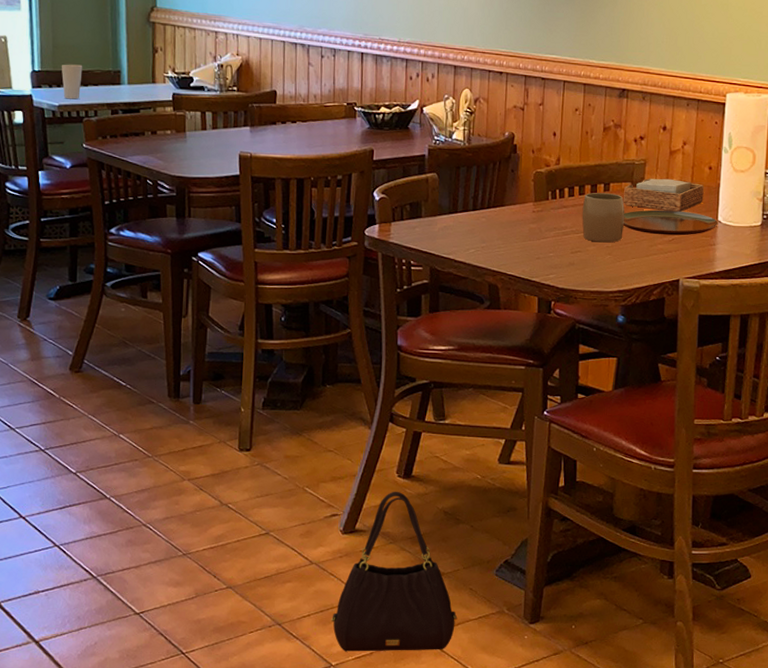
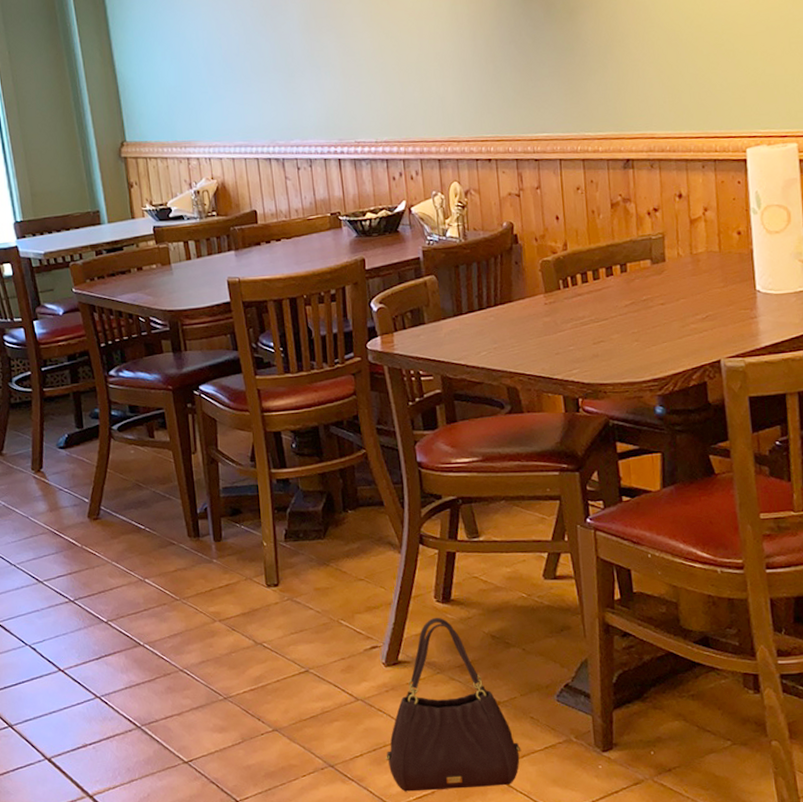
cup: present [61,64,83,100] -> none [41,209,64,246]
mug: present [581,193,625,243] -> none [598,274,649,329]
napkin holder: present [623,178,704,212] -> none [643,250,736,287]
plate: present [623,209,718,236] -> none [647,284,757,314]

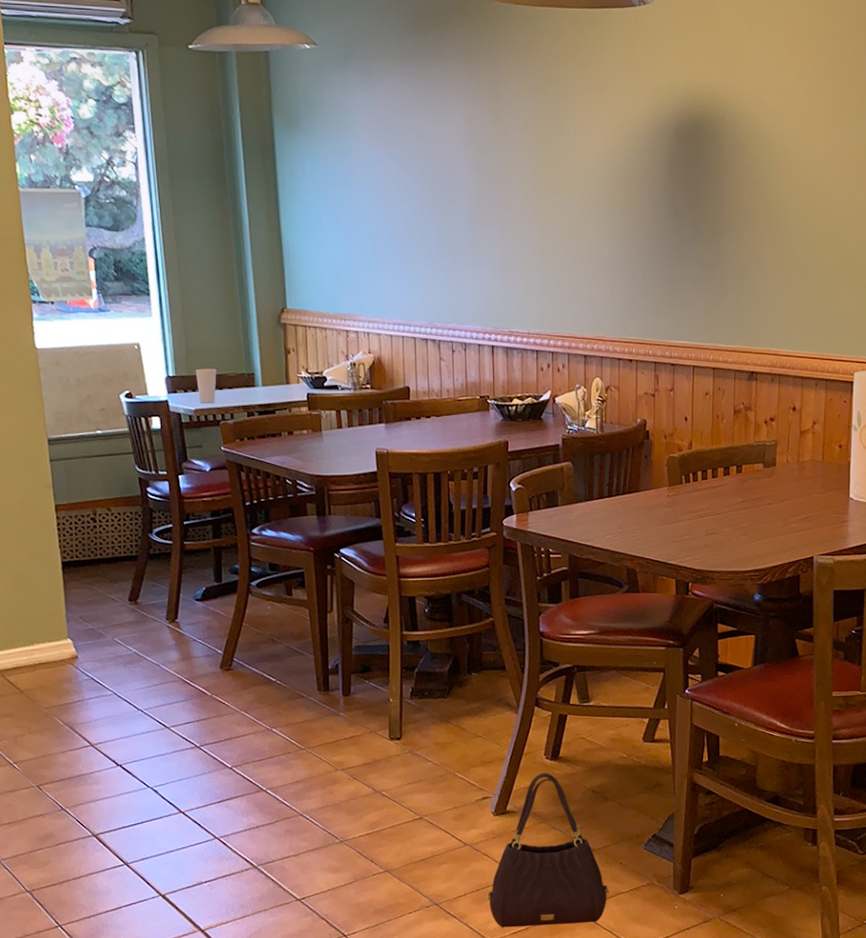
cup: none [41,209,64,246] -> present [195,368,217,403]

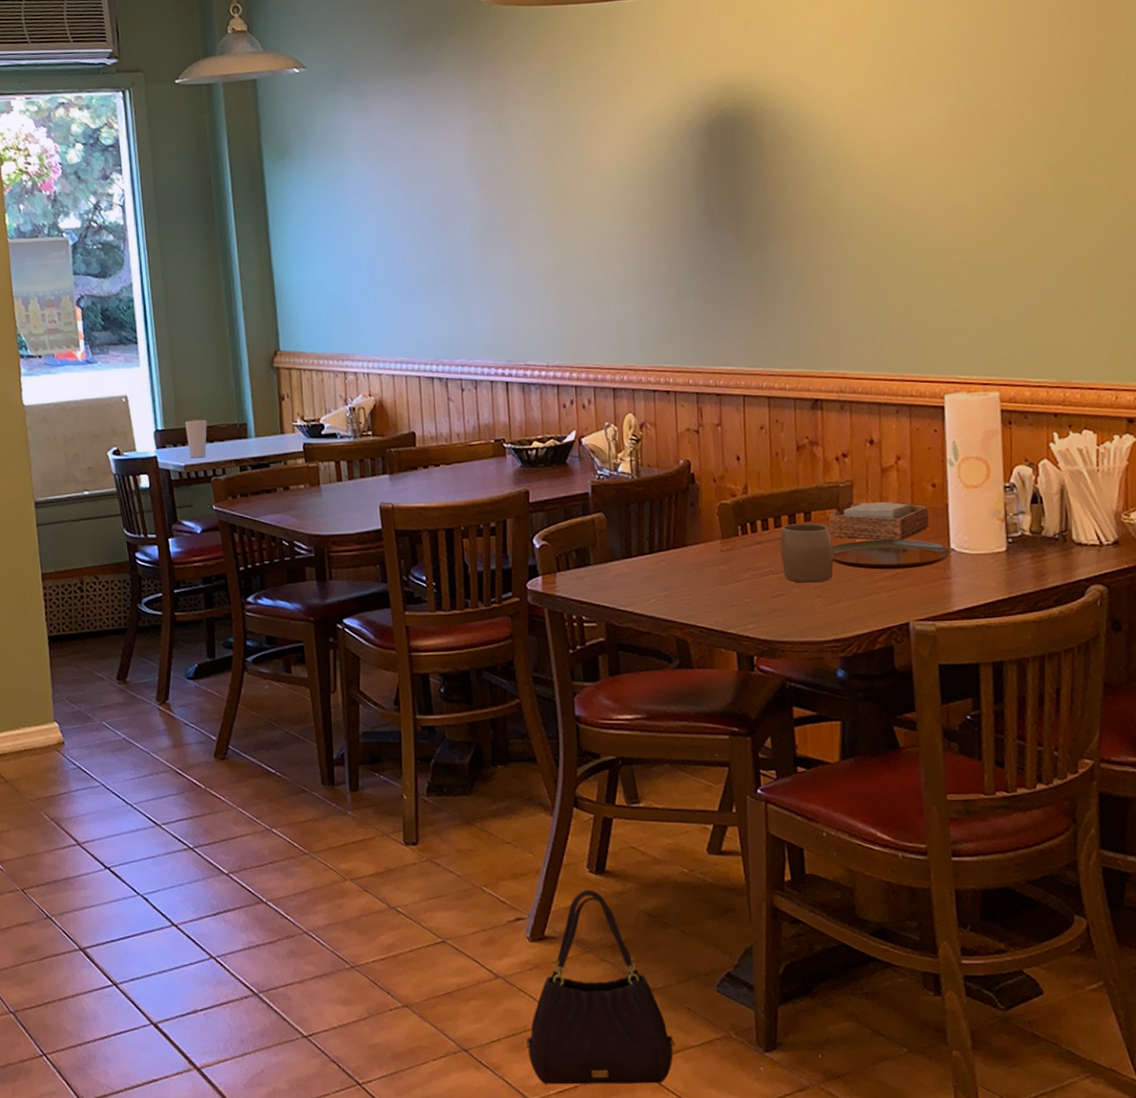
mug: none [715,475,758,524] -> present [780,524,834,583]
napkin holder: none [755,458,835,490] -> present [828,501,929,541]
plate: none [756,489,850,514] -> present [831,539,951,570]

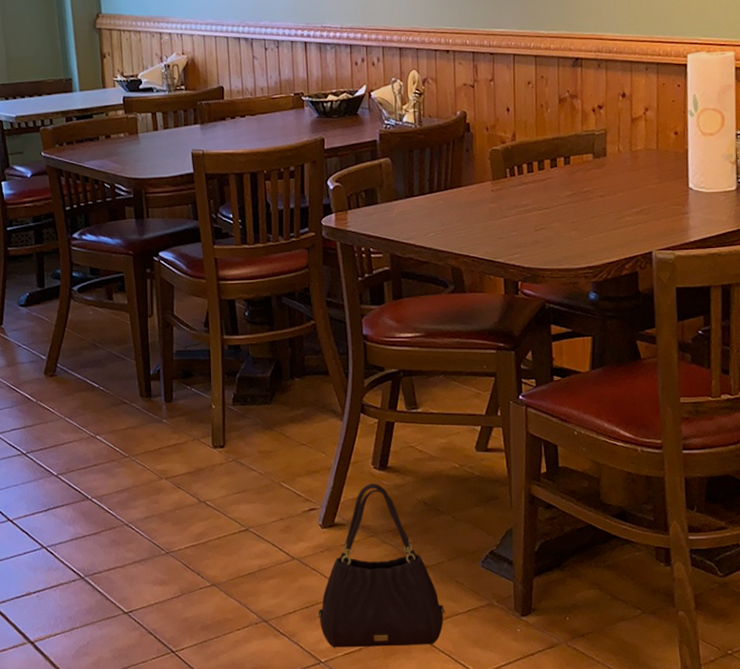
cup: present [184,420,207,458] -> none [15,75,36,110]
mug: present [780,524,834,583] -> none [543,167,589,218]
napkin holder: present [828,501,929,541] -> none [585,147,671,181]
plate: present [831,539,951,570] -> none [587,180,690,207]

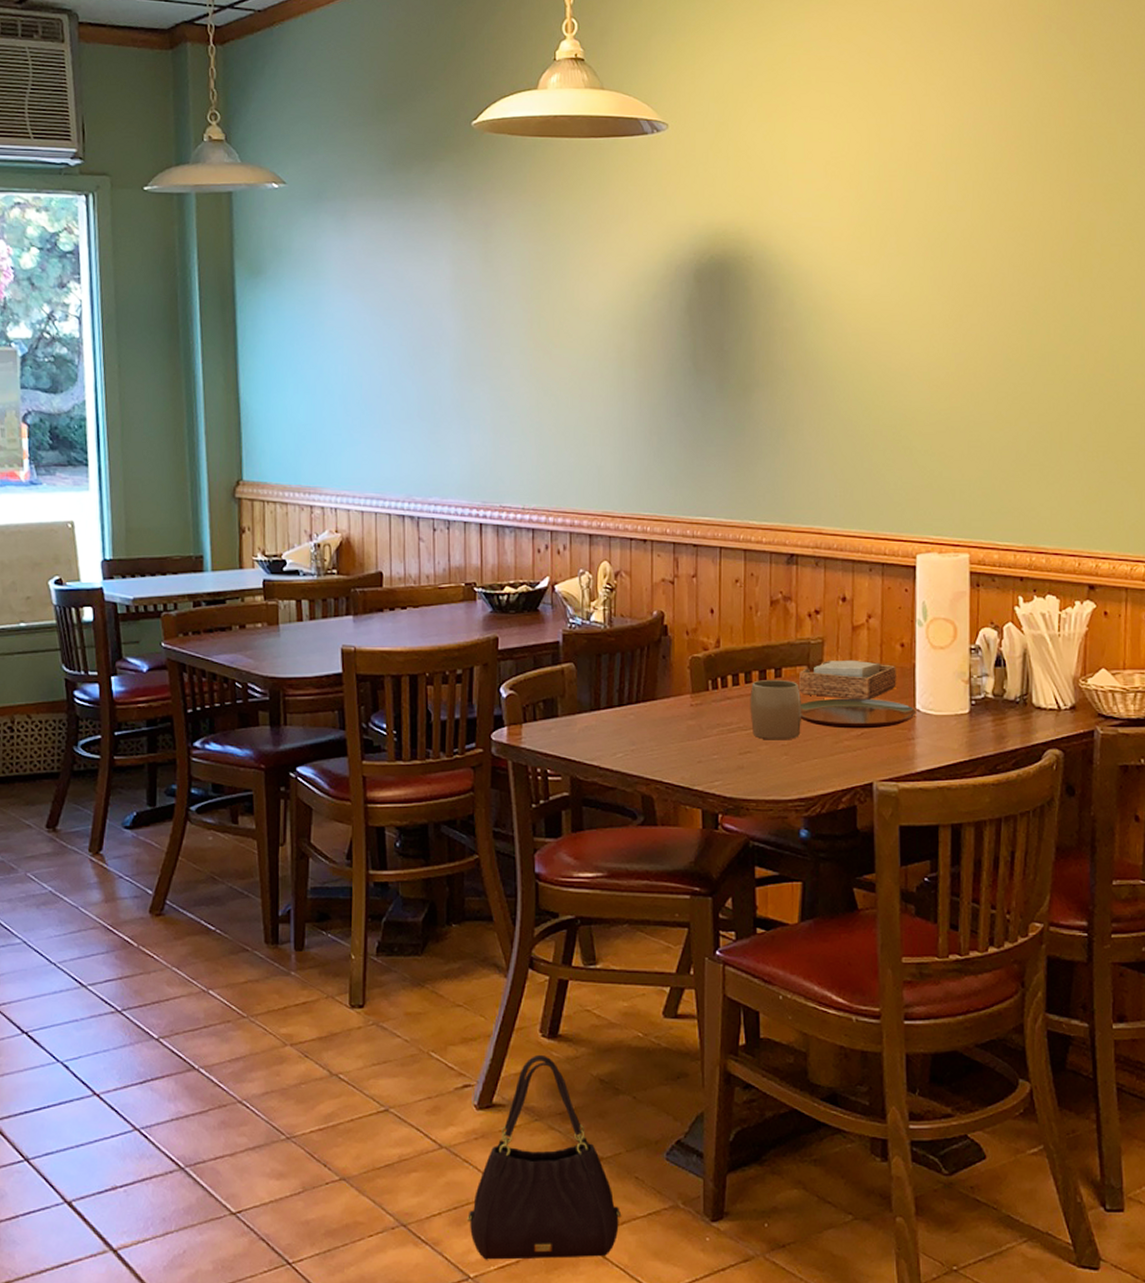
mug: none [543,167,589,218] -> present [750,680,802,740]
napkin holder: none [585,147,671,181] -> present [798,659,896,700]
plate: none [587,180,690,207] -> present [800,698,917,729]

